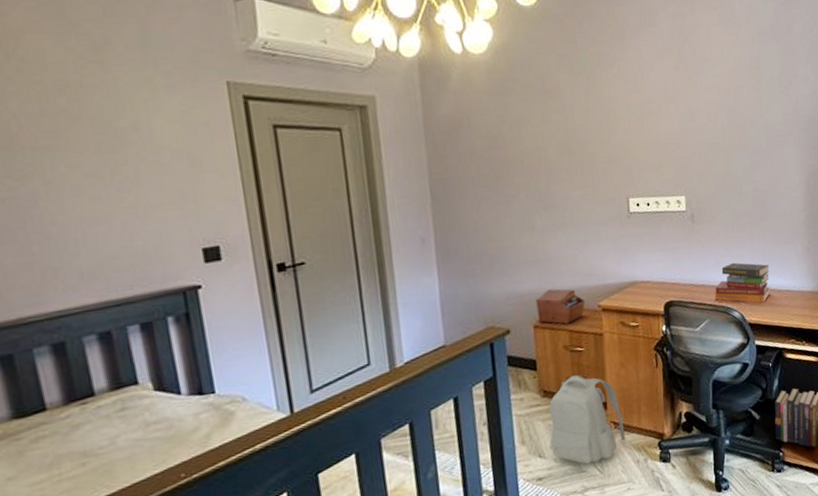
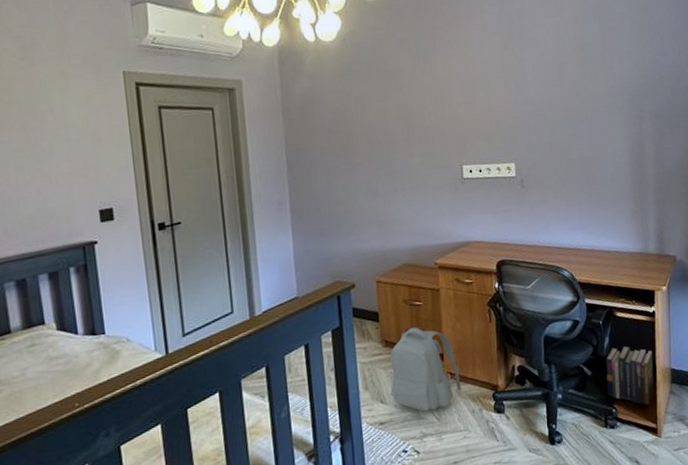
sewing box: present [536,288,585,325] -> none [378,247,423,280]
books: present [714,262,771,303] -> none [544,224,599,263]

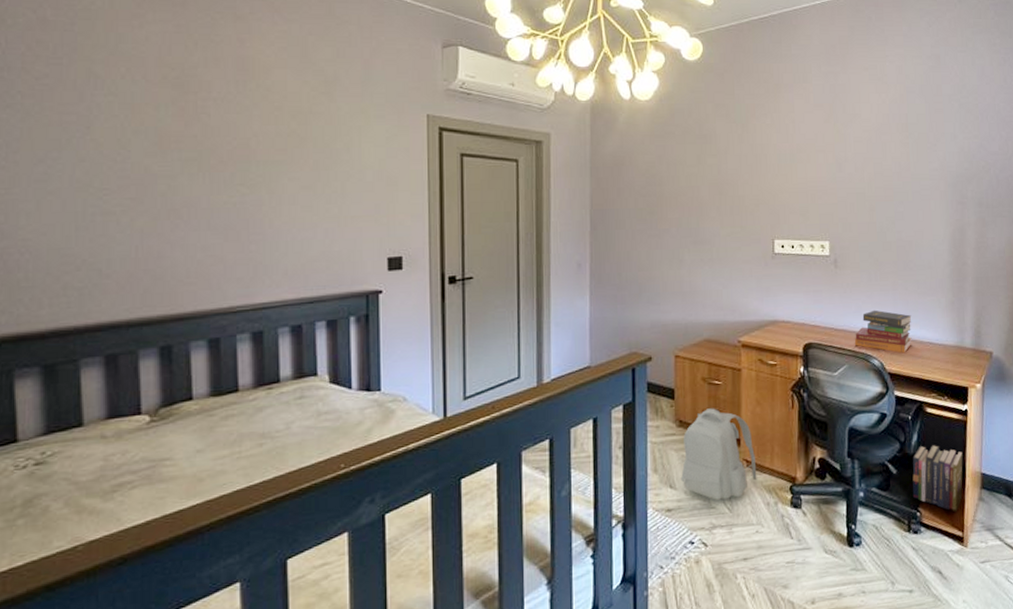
books: none [544,224,599,263] -> present [854,310,912,353]

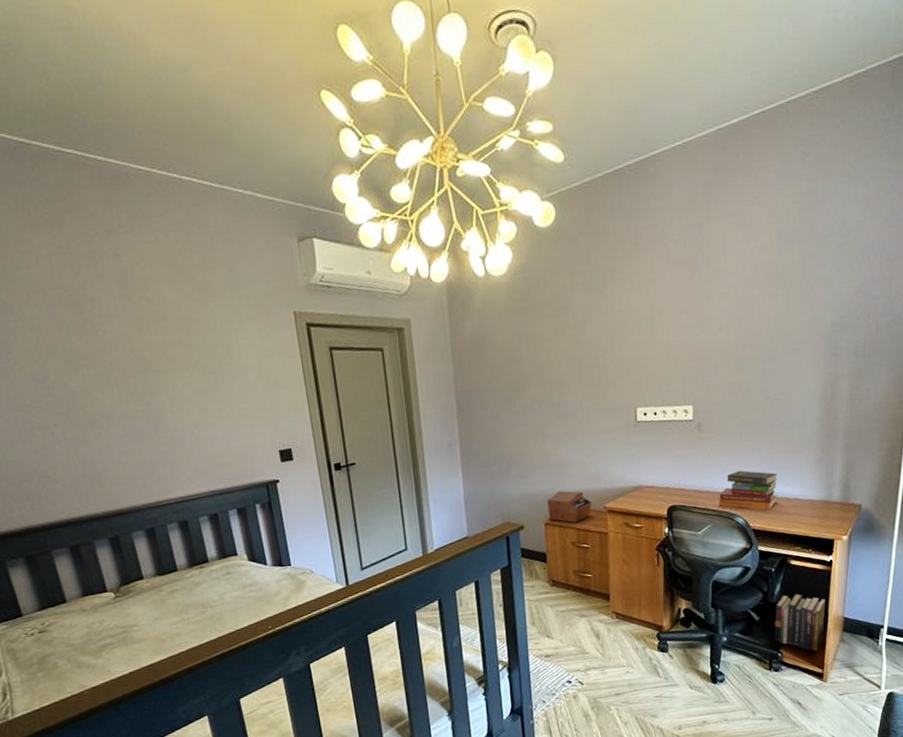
sewing box: none [678,321,726,357] -> present [547,491,592,523]
backpack: present [680,408,757,501] -> none [556,568,626,648]

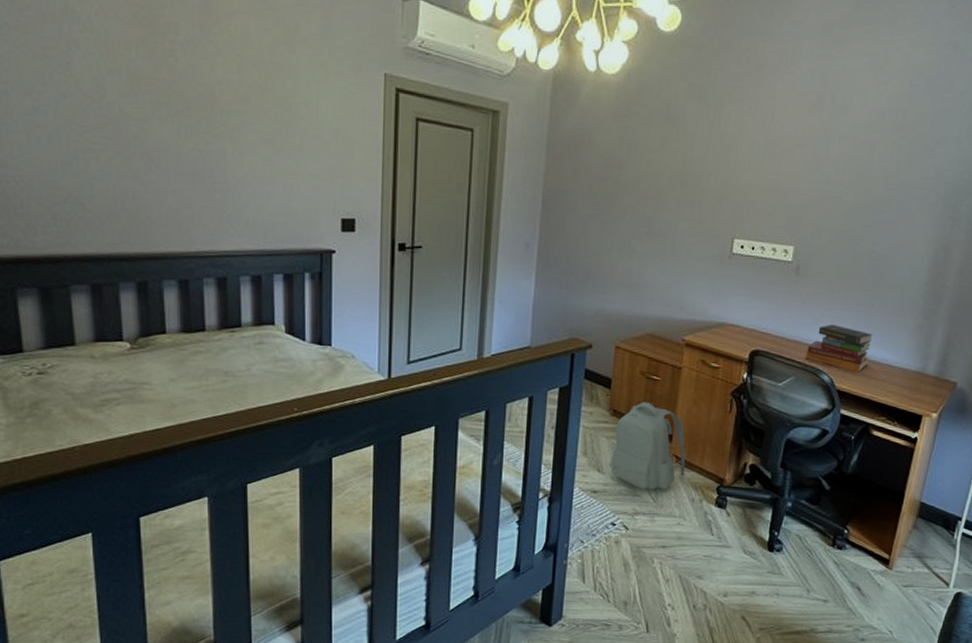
sewing box: present [547,491,592,523] -> none [620,314,670,351]
backpack: none [556,568,626,648] -> present [608,402,687,490]
books: present [774,593,826,653] -> none [842,466,904,535]

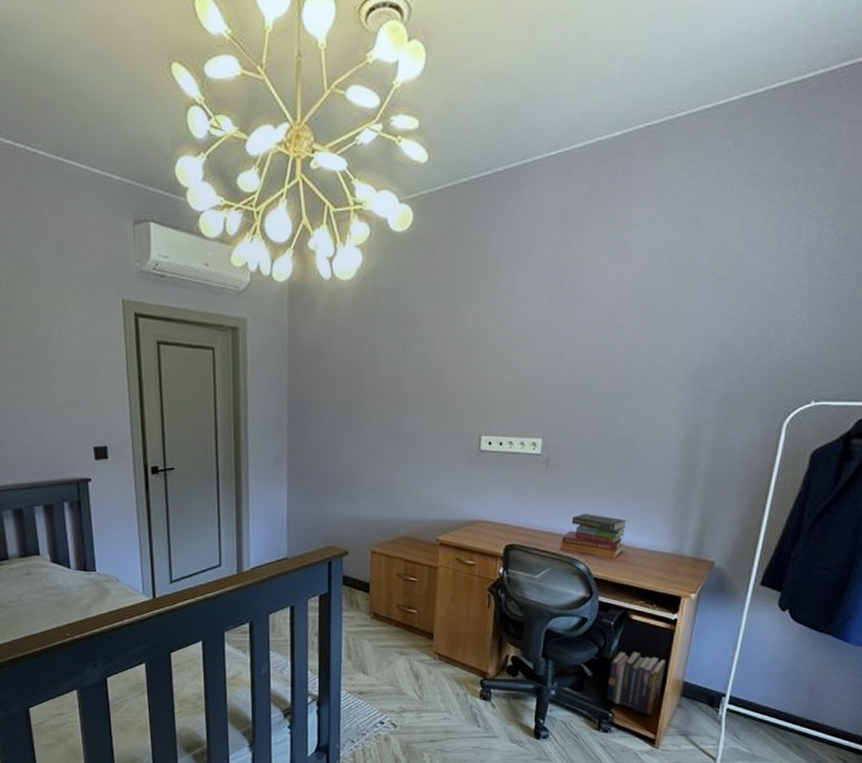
backpack: present [608,402,687,490] -> none [372,603,448,689]
books: none [842,466,904,535] -> present [606,650,666,716]

